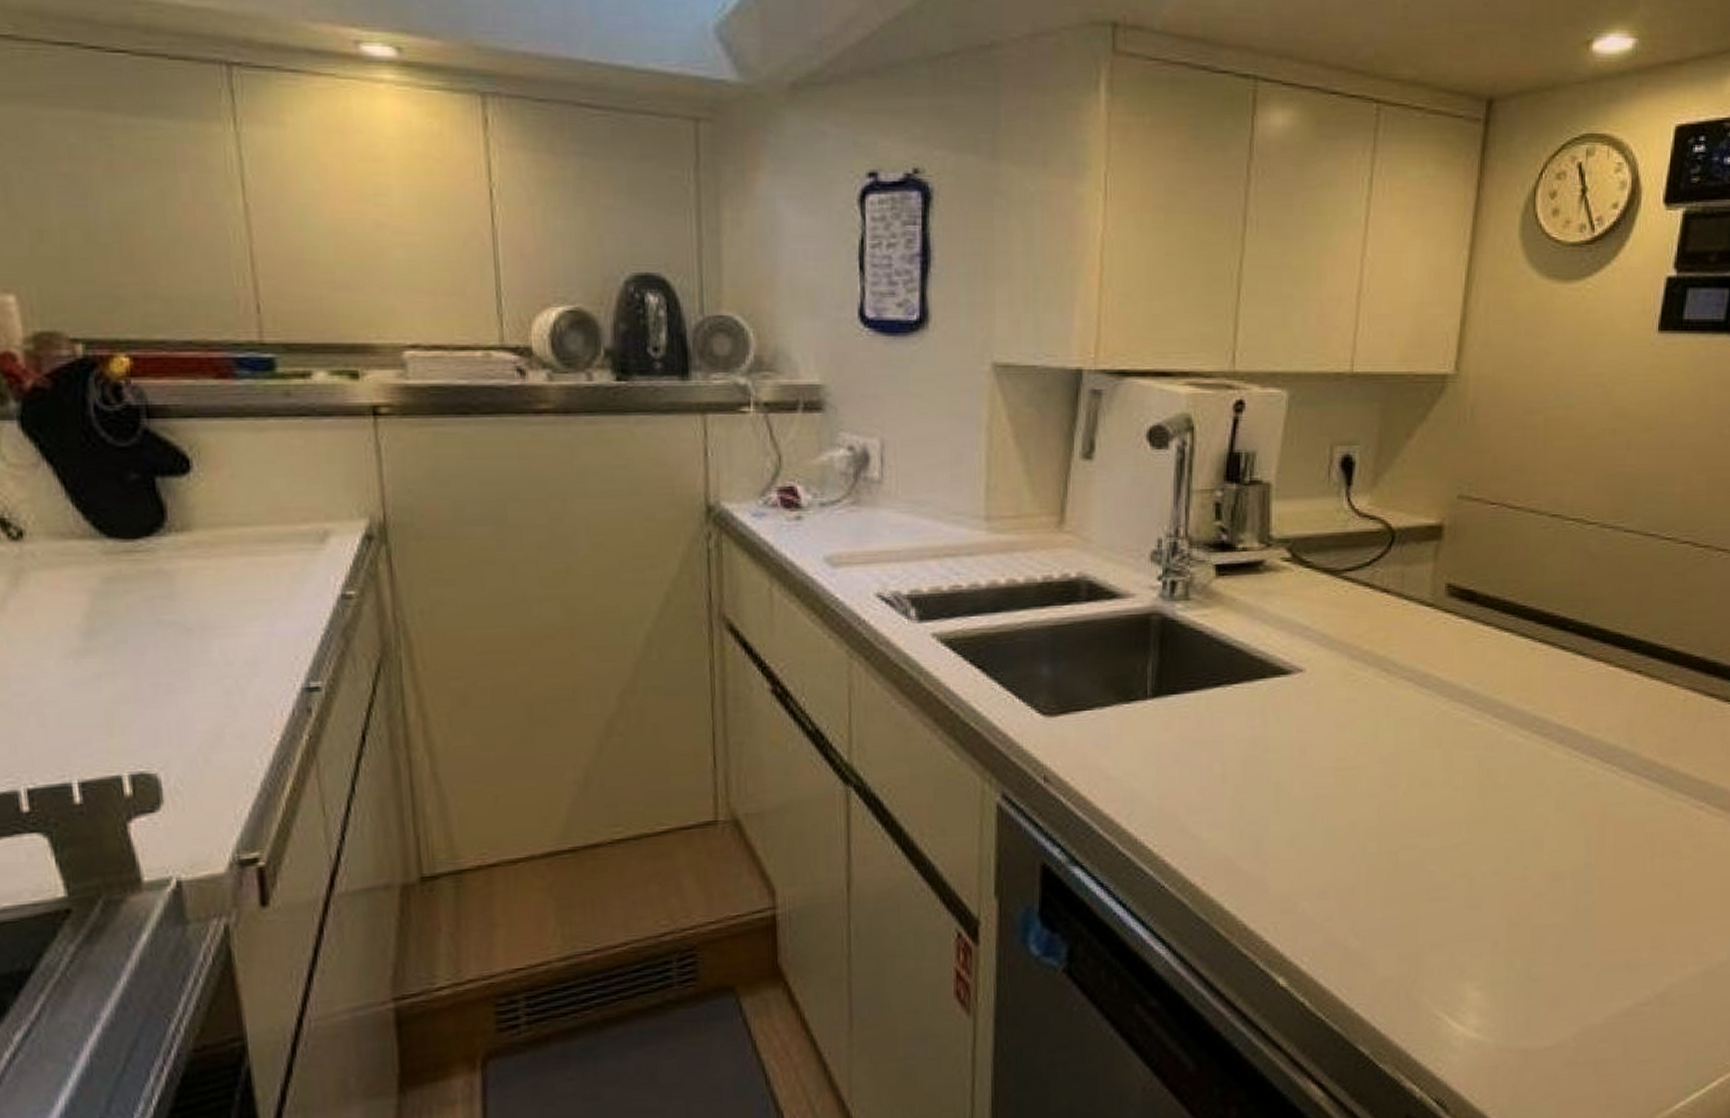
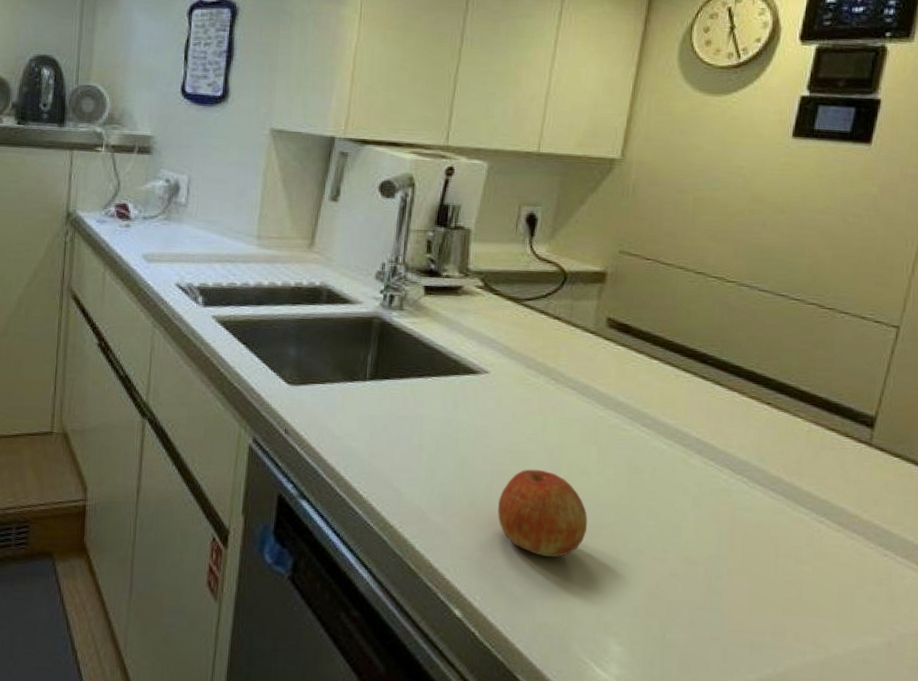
apple: none [1324,787,1434,896] -> present [497,469,588,558]

